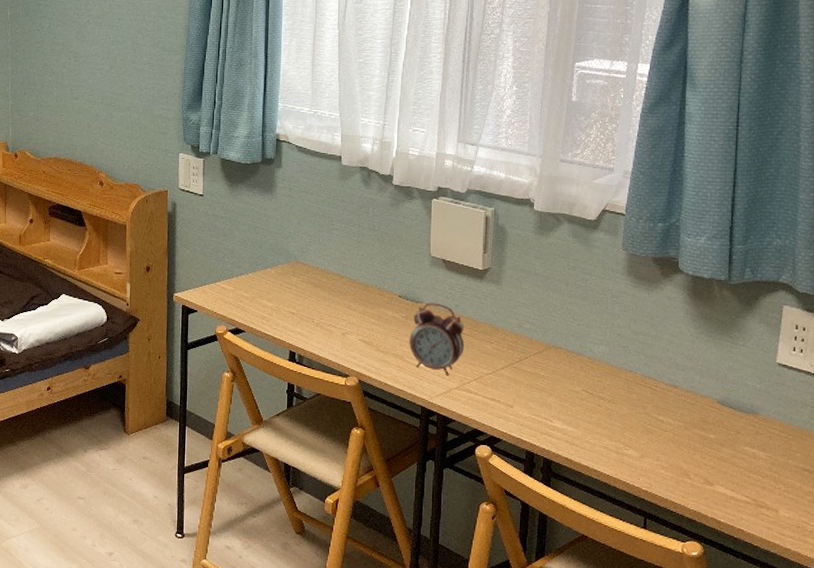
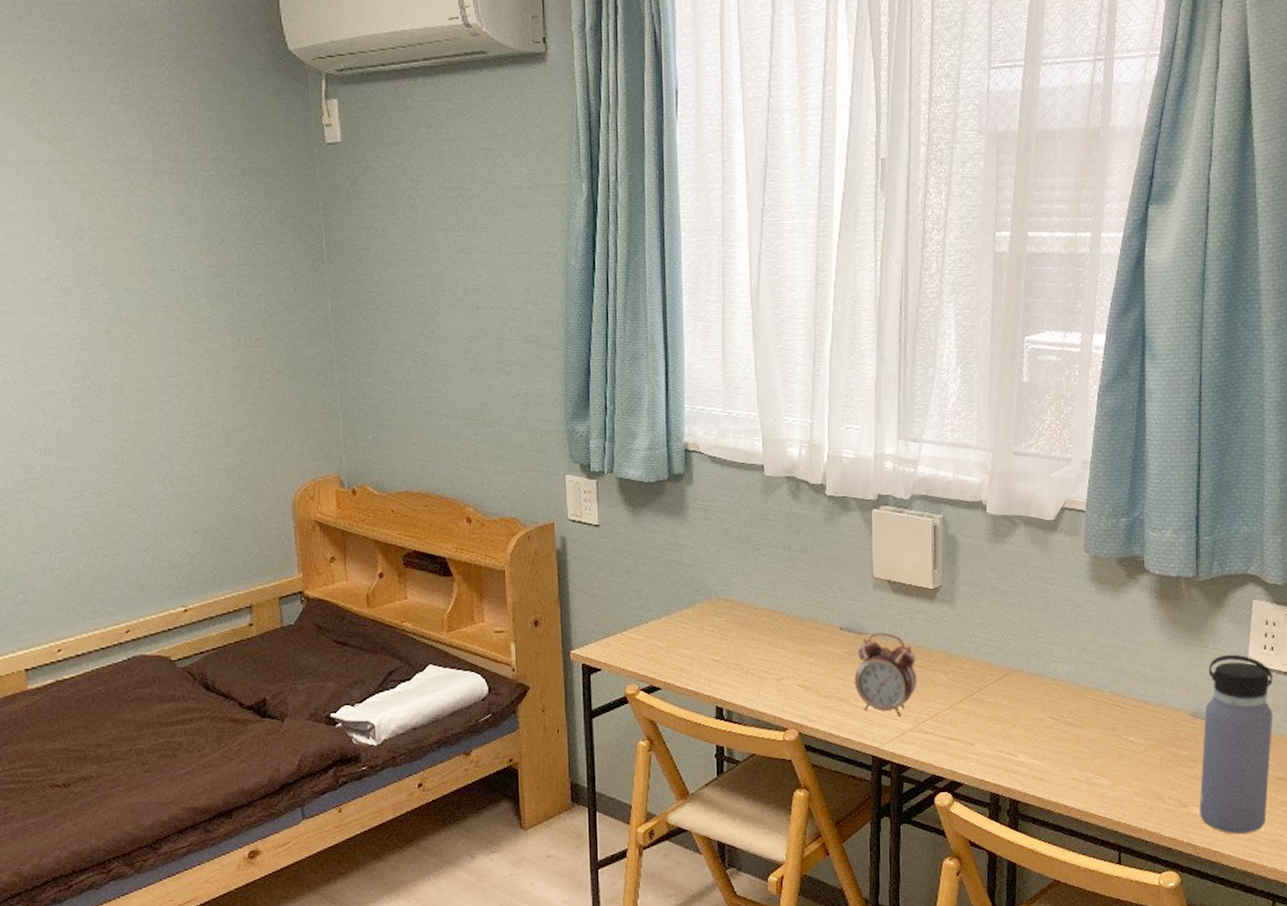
water bottle: none [724,352,802,517] -> present [1199,654,1273,834]

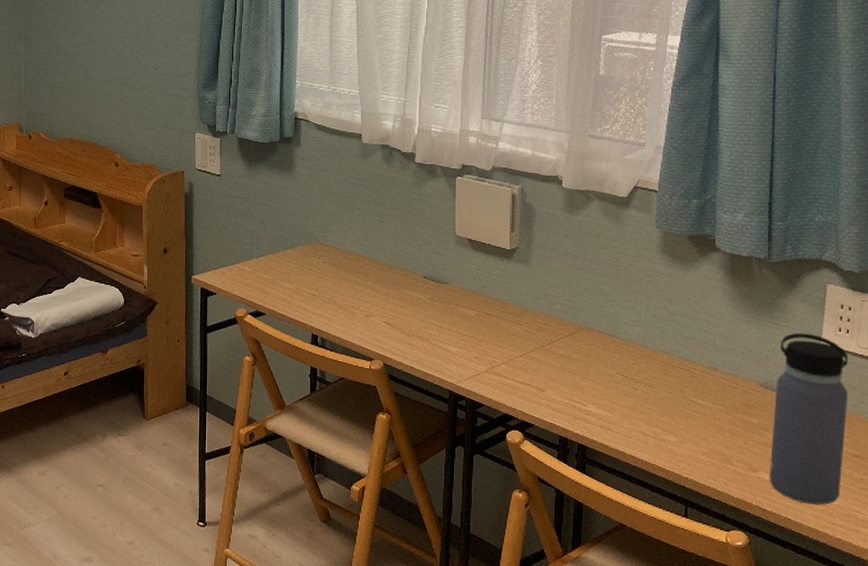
alarm clock: present [854,632,917,717] -> none [435,283,493,359]

